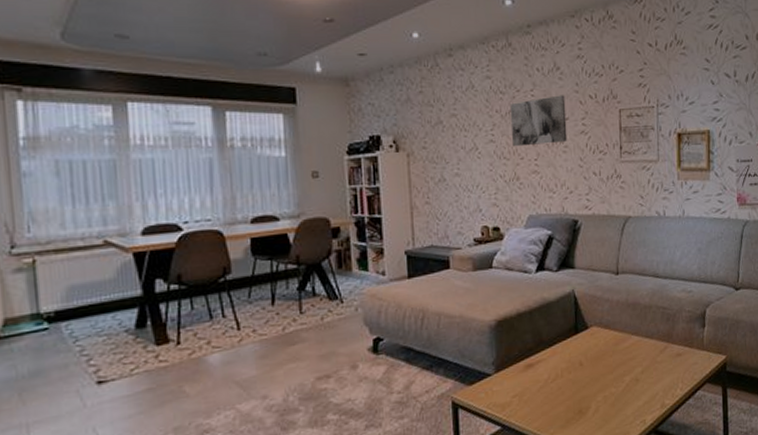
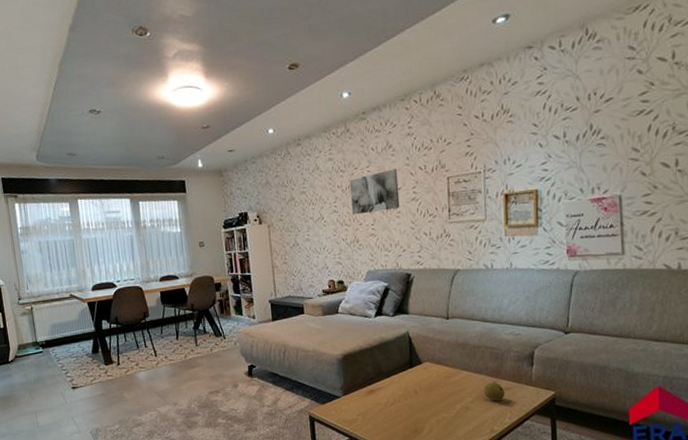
fruit: none [654,347,677,370] -> present [483,382,506,401]

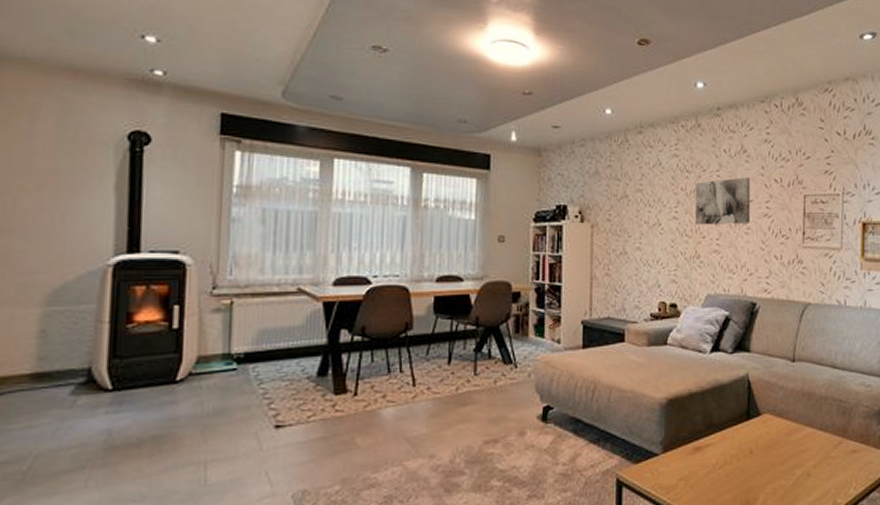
fruit: present [483,382,506,401] -> none [827,442,852,466]

